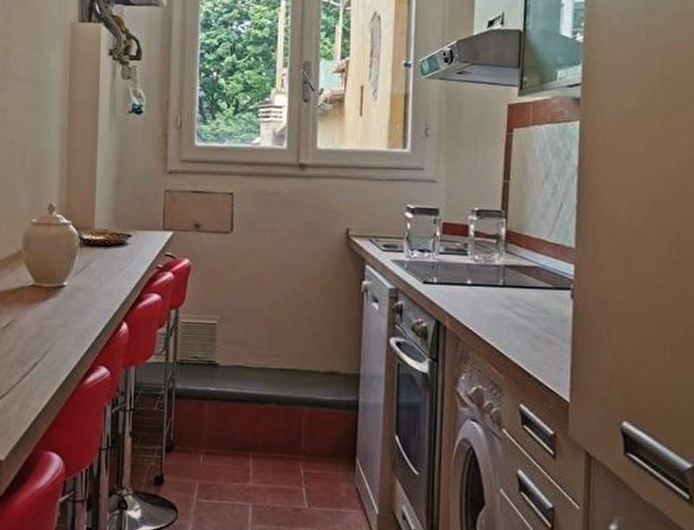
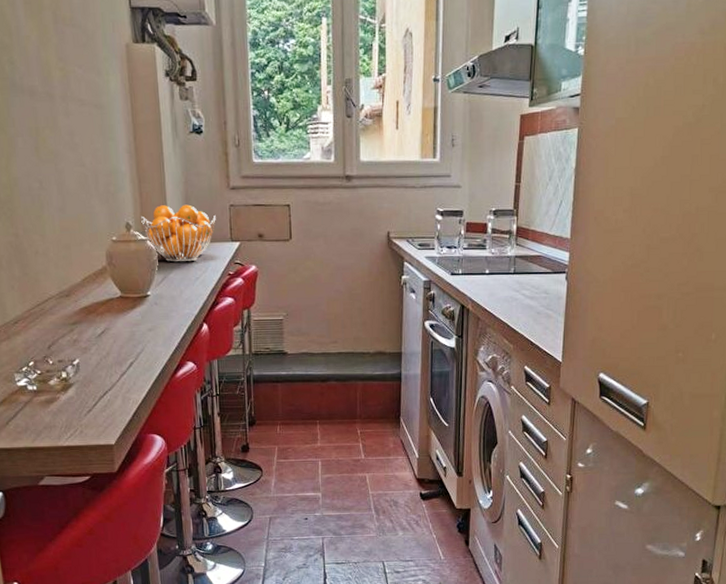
fruit basket: none [65,187,149,251] -> present [140,204,216,262]

